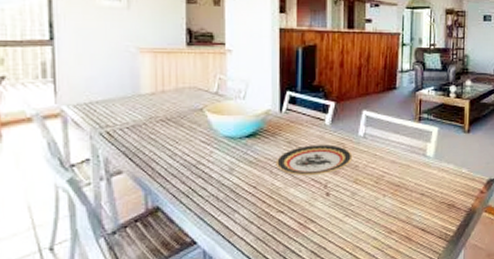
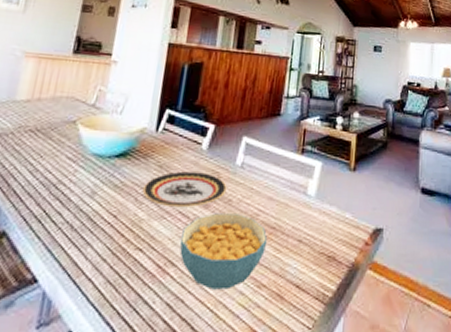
cereal bowl: none [316,177,394,238] -> present [179,213,268,290]

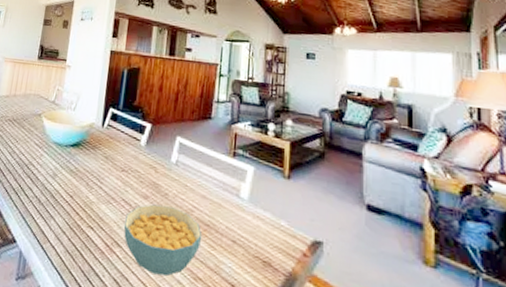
plate: present [142,171,227,208] -> none [92,163,164,197]

